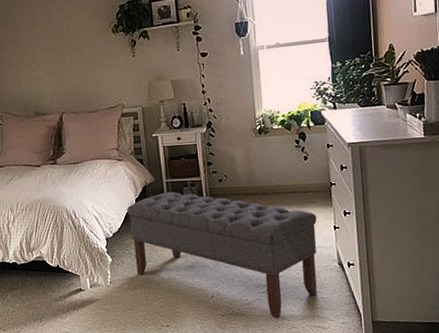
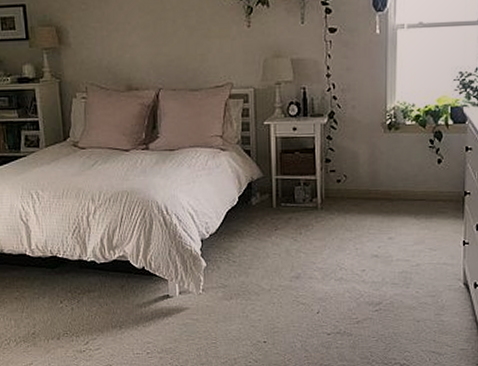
bench: present [126,191,317,319] -> none [227,190,445,341]

